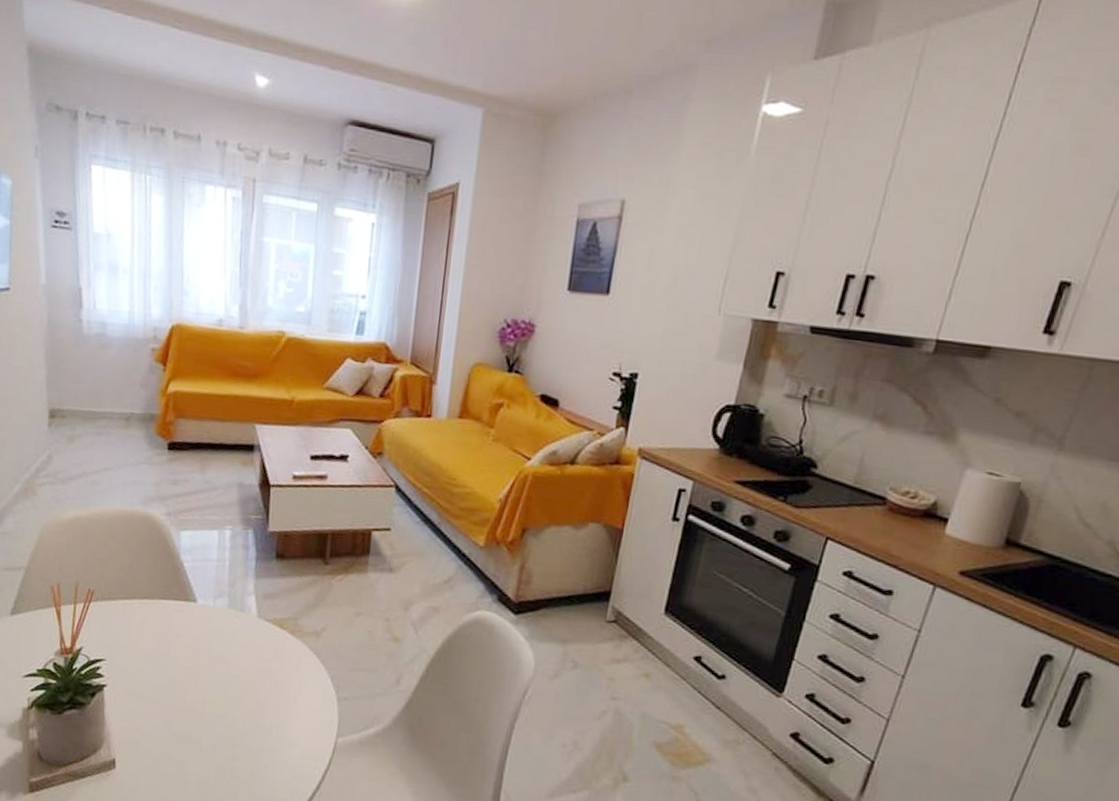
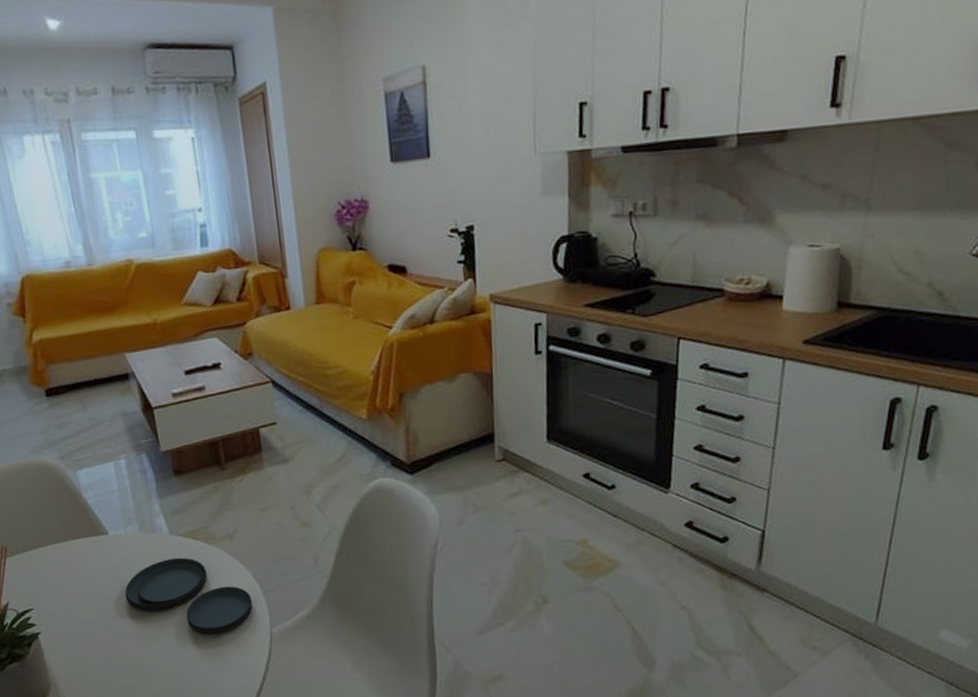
plate: none [198,641,324,731] -> present [124,557,253,636]

